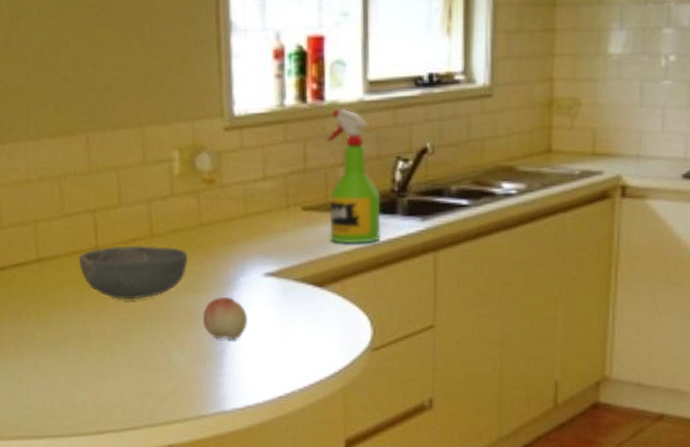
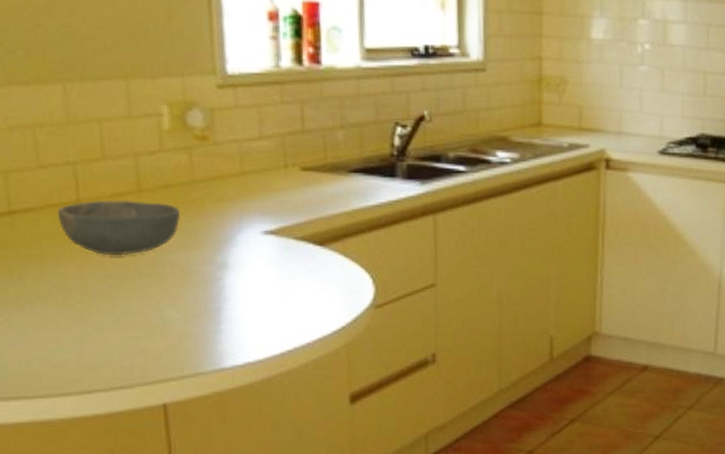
fruit: present [202,296,249,340] -> none [197,253,247,297]
spray bottle: present [326,108,381,244] -> none [324,73,382,205]

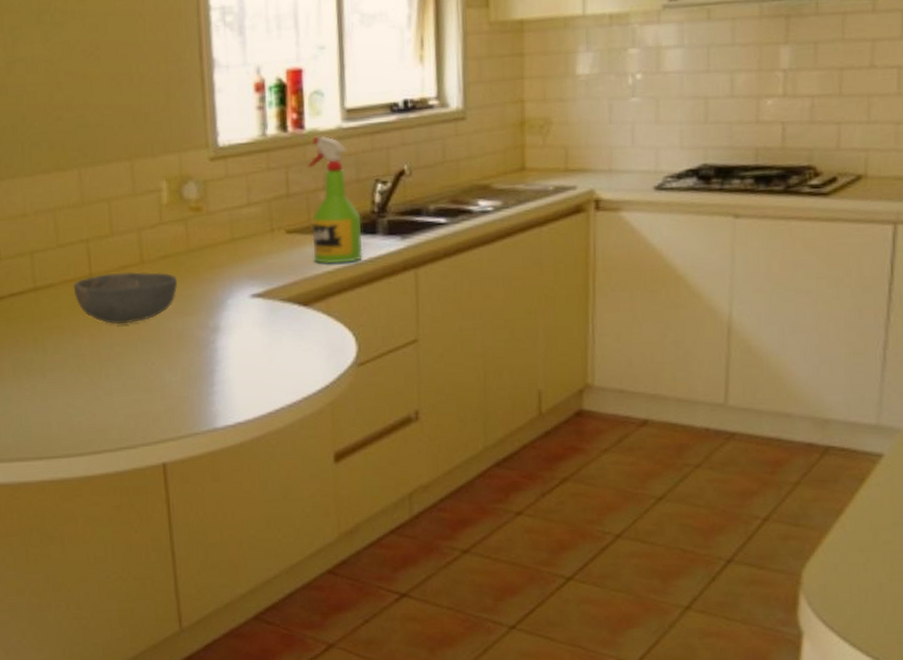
spray bottle: none [324,73,382,205] -> present [307,135,363,264]

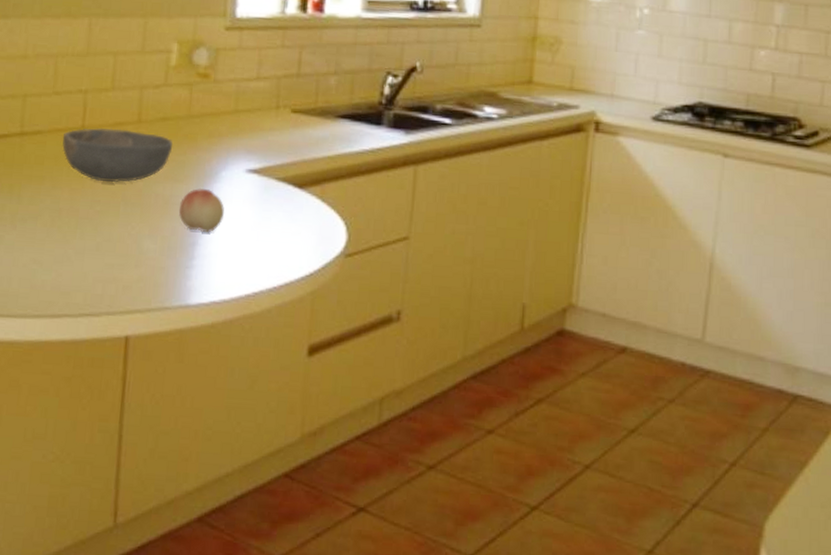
fruit: none [192,318,237,360] -> present [178,188,225,232]
spray bottle: present [307,135,363,264] -> none [316,21,369,151]

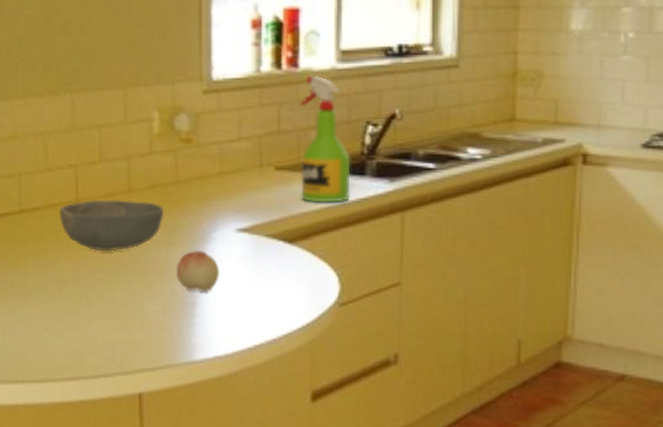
spray bottle: none [316,21,369,151] -> present [299,75,351,203]

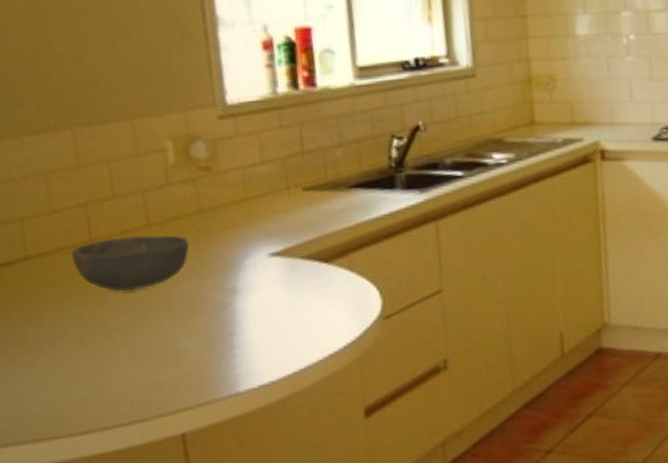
fruit: present [176,250,220,291] -> none [208,279,257,322]
spray bottle: present [299,75,351,203] -> none [321,93,383,220]

